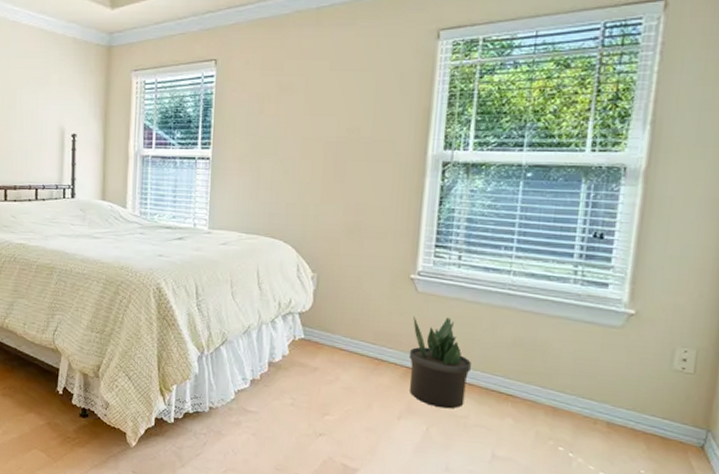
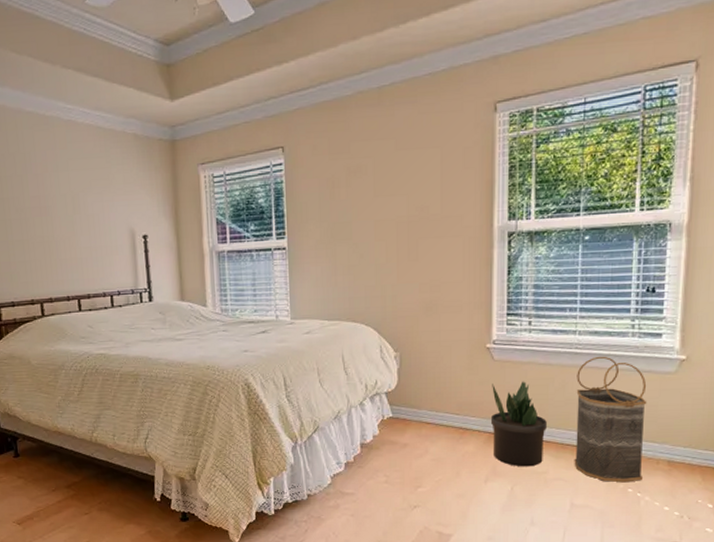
basket: none [498,300,588,440] -> present [574,356,647,483]

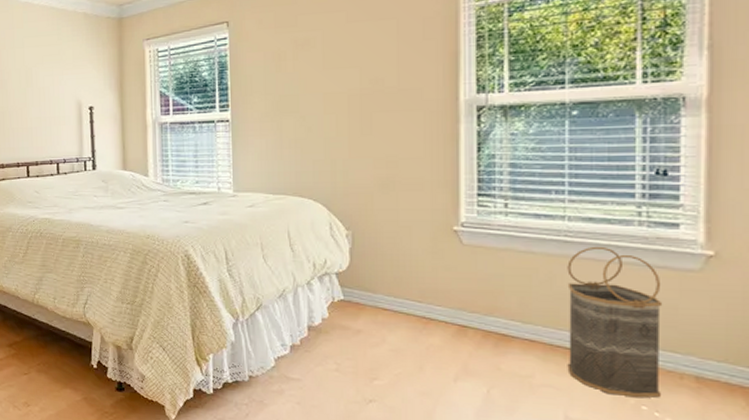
planter: present [490,381,547,467] -> none [459,270,530,369]

